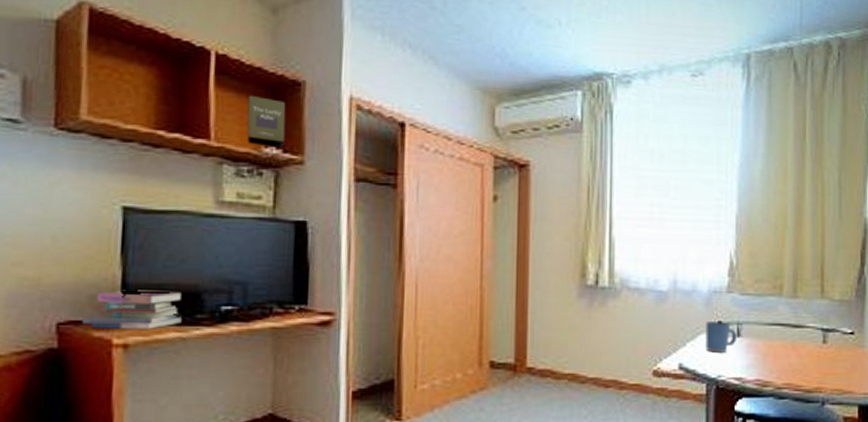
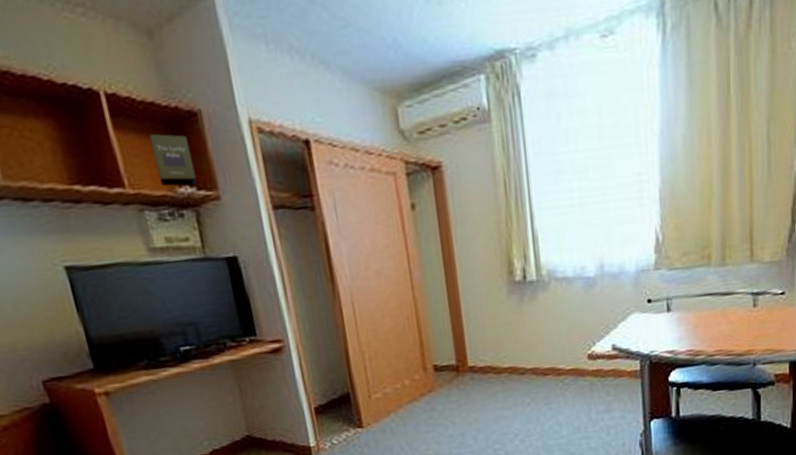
books: present [82,290,182,329] -> none [63,339,149,382]
mug: present [705,322,737,352] -> none [635,299,668,330]

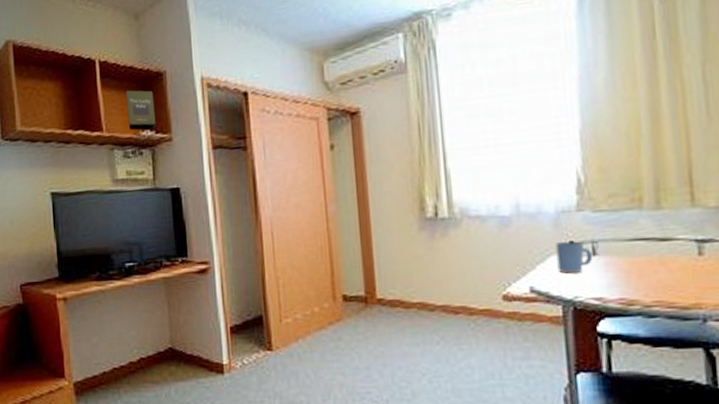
mug: none [635,299,668,330] -> present [555,241,593,273]

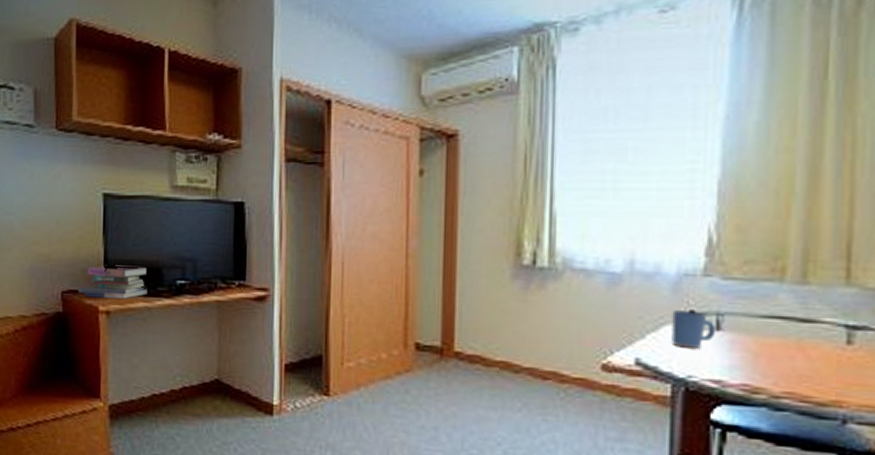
books: none [36,254,100,287] -> present [78,265,147,299]
books: present [126,90,156,131] -> none [194,86,226,134]

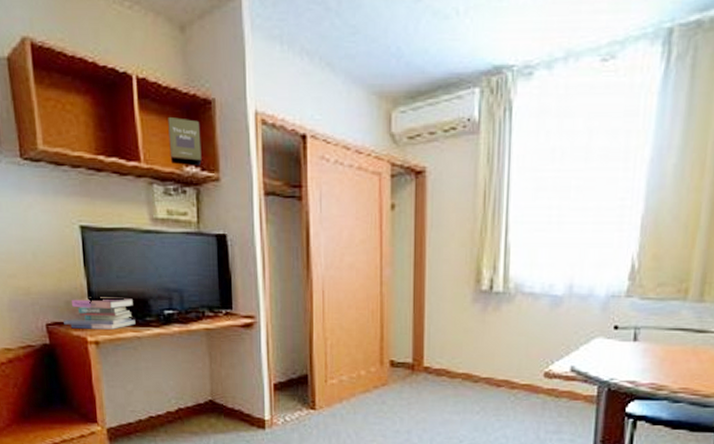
books: none [194,86,226,134] -> present [168,116,202,166]
mug: present [671,310,717,349] -> none [599,326,634,356]

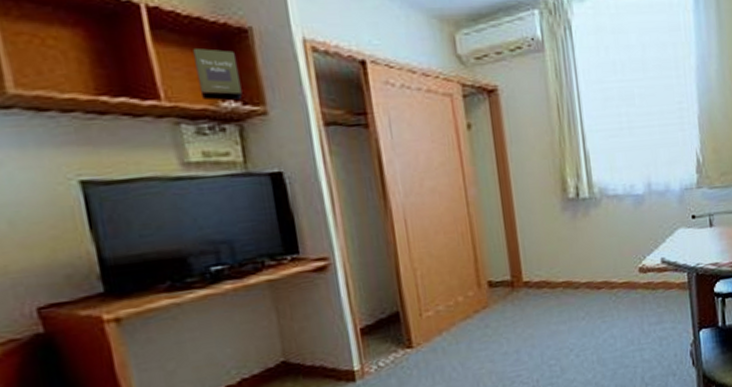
books: present [64,297,136,329] -> none [64,259,172,308]

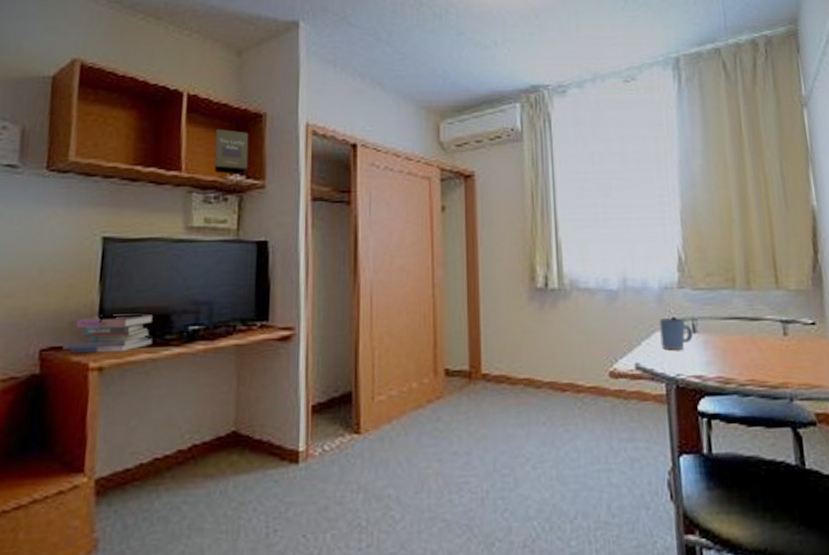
books: none [64,259,172,308] -> present [63,314,153,354]
mug: none [681,215,710,244] -> present [659,318,694,350]

